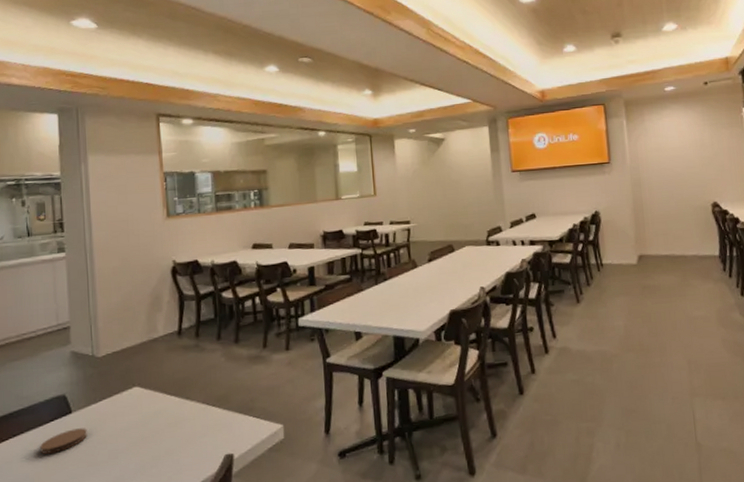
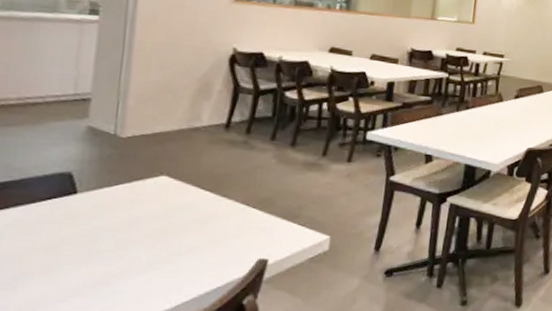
coaster: present [40,428,87,454] -> none [27,211,93,235]

